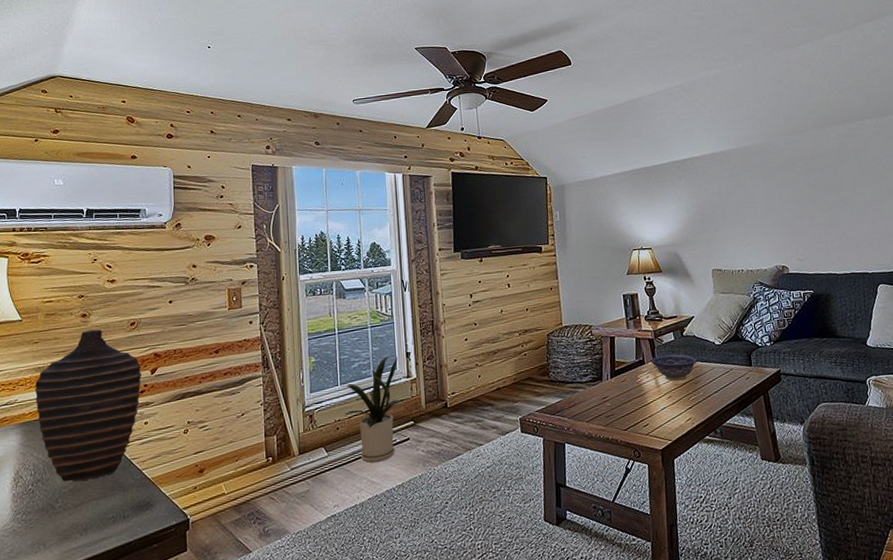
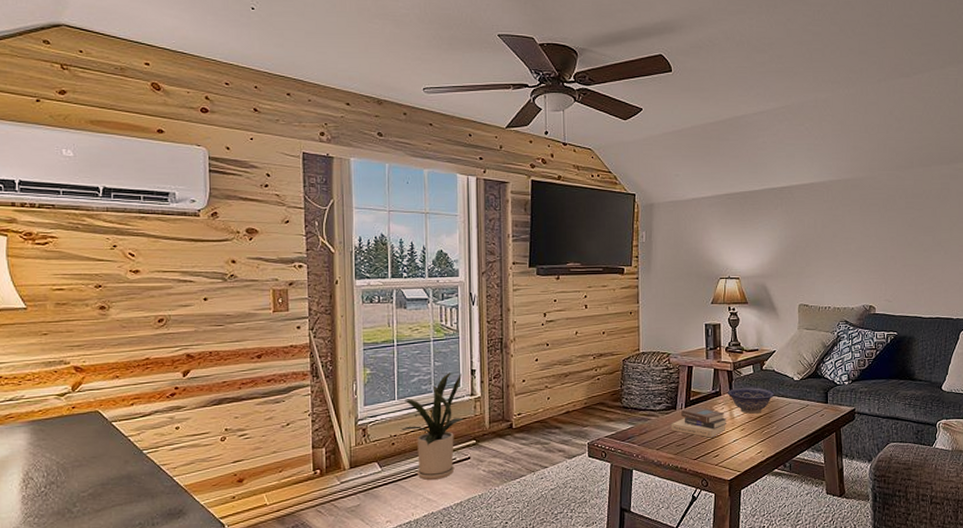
decorative vase: present [34,329,142,482] -> none [44,324,173,486]
books: none [598,376,653,408] -> present [671,406,726,438]

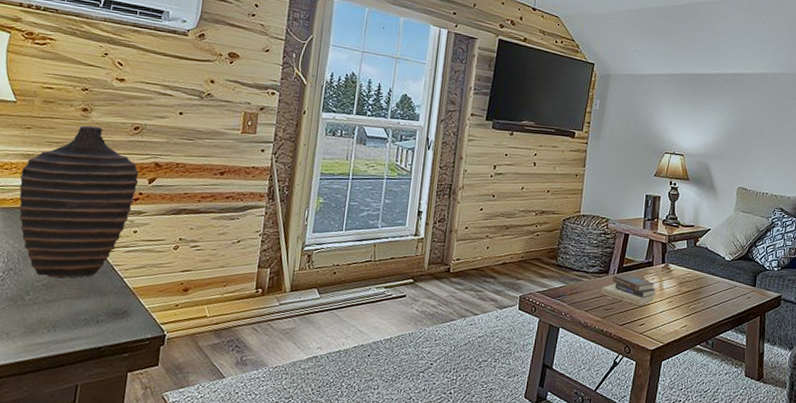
decorative vase: none [44,324,173,486] -> present [19,125,139,279]
house plant: present [399,372,466,480] -> none [343,211,409,313]
decorative bowl: present [727,387,775,414] -> none [659,260,706,288]

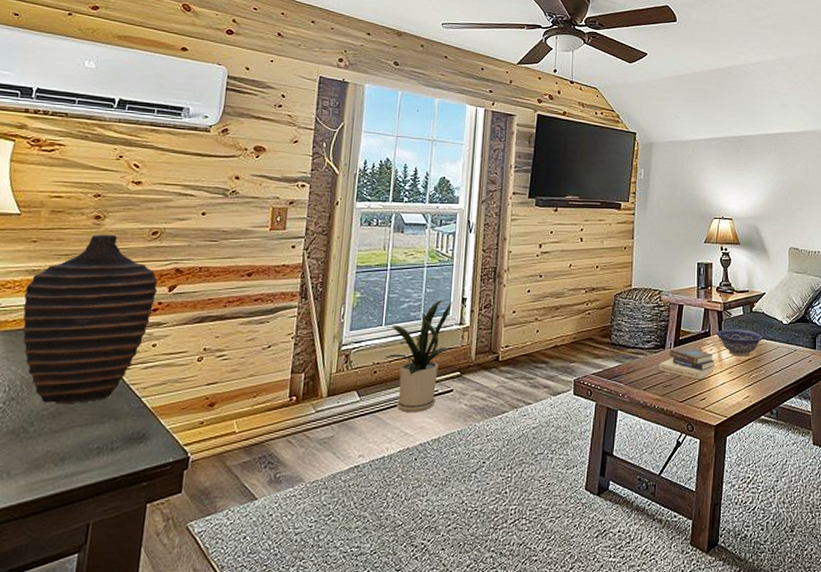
house plant: none [343,211,409,313] -> present [384,300,453,412]
decorative bowl: none [659,260,706,288] -> present [716,329,764,356]

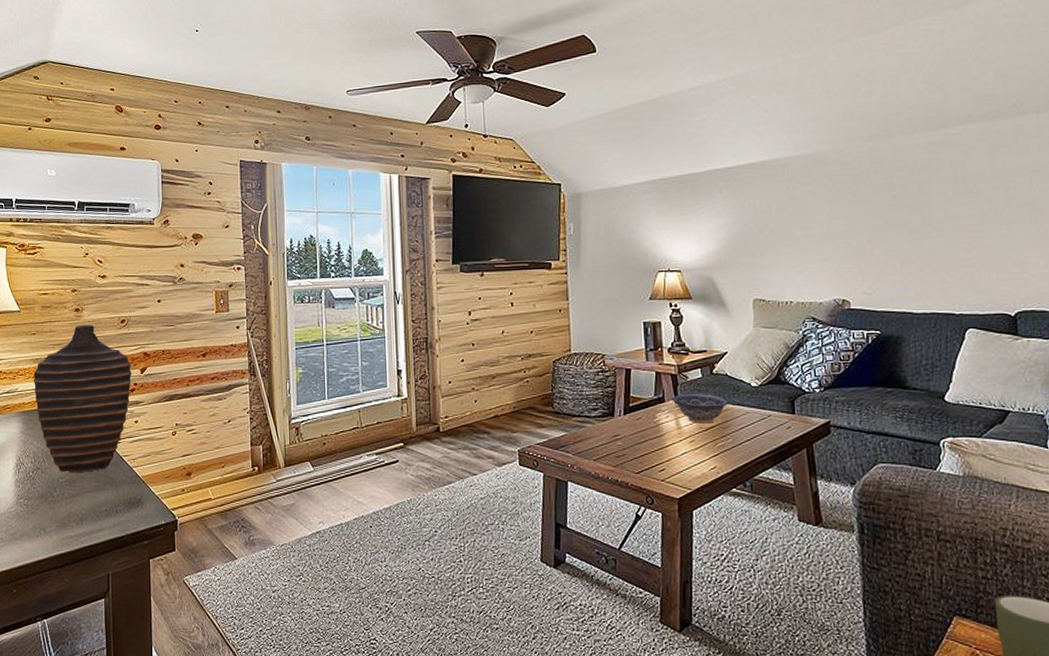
house plant: present [384,300,453,412] -> none [329,373,394,482]
books: present [658,346,715,380] -> none [608,414,673,450]

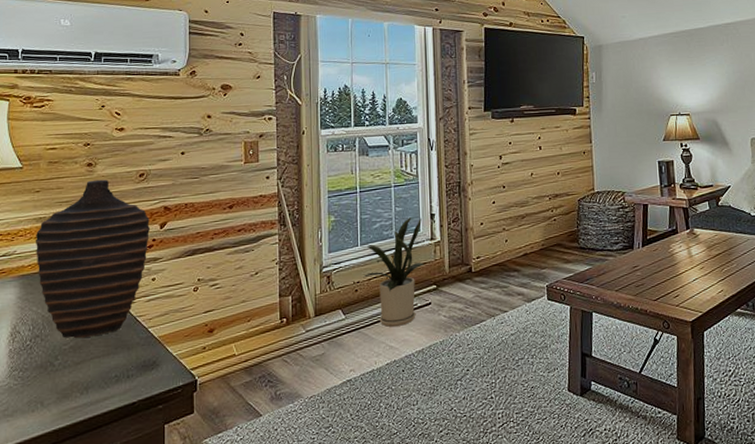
house plant: none [329,373,394,482] -> present [362,217,427,327]
decorative bowl: present [672,394,729,424] -> none [684,224,733,252]

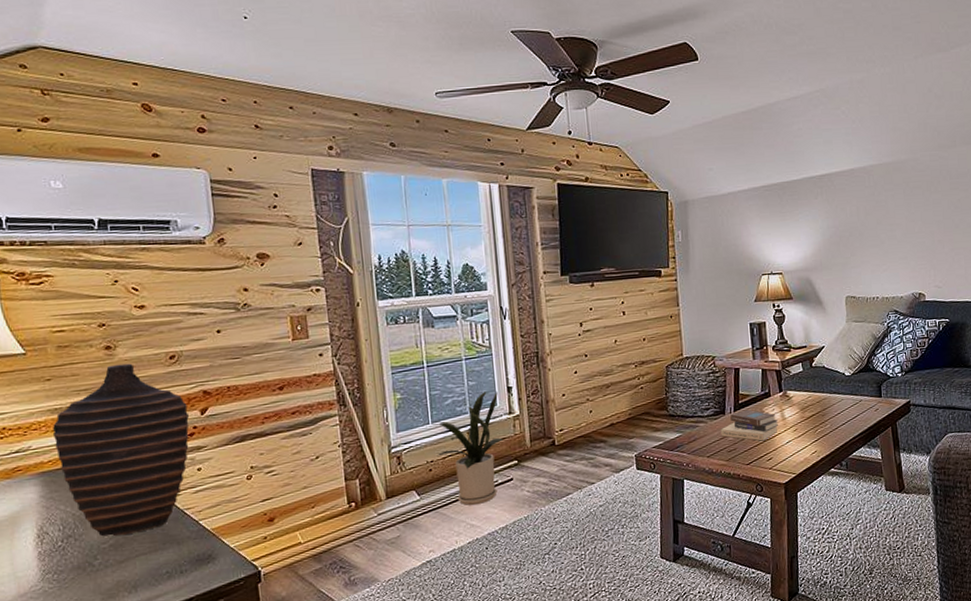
books: none [629,245,685,278] -> present [720,409,779,441]

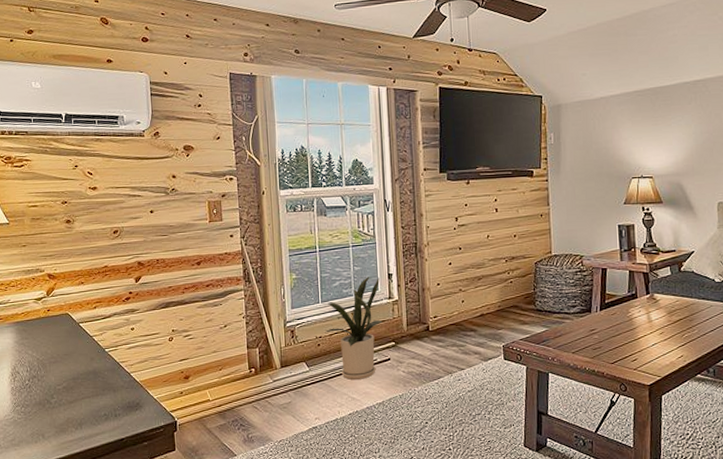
decorative vase: present [52,363,190,537] -> none [25,235,127,380]
books: present [720,409,779,441] -> none [586,309,644,342]

